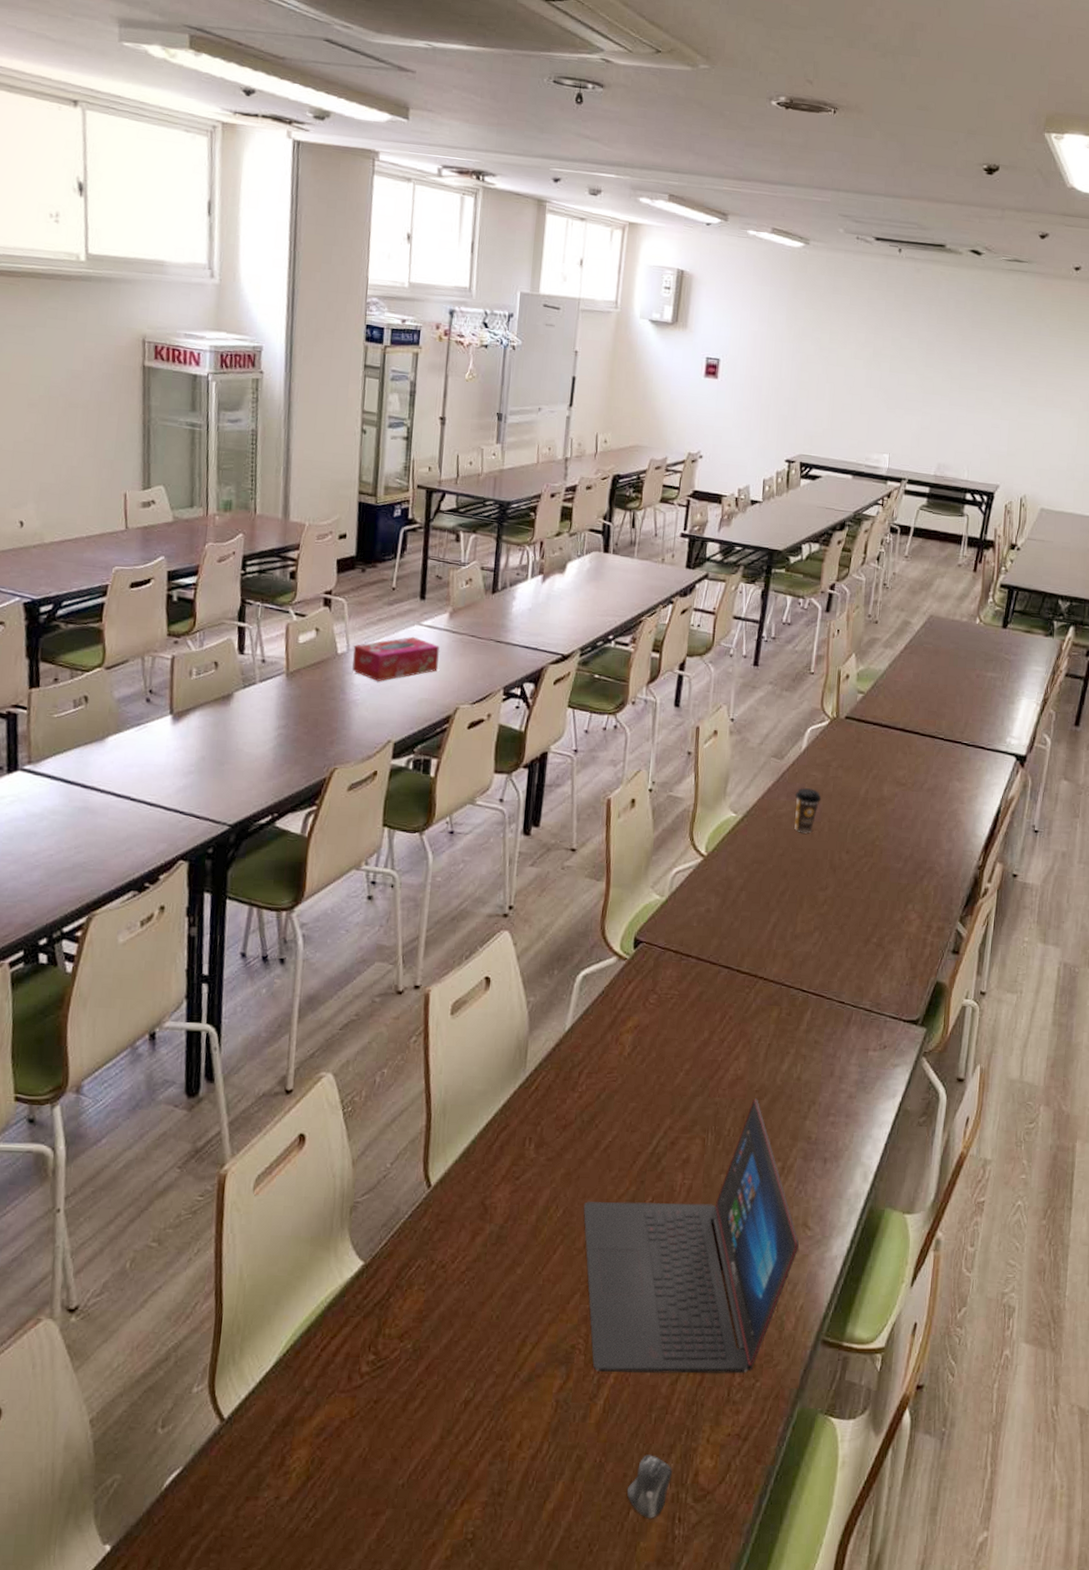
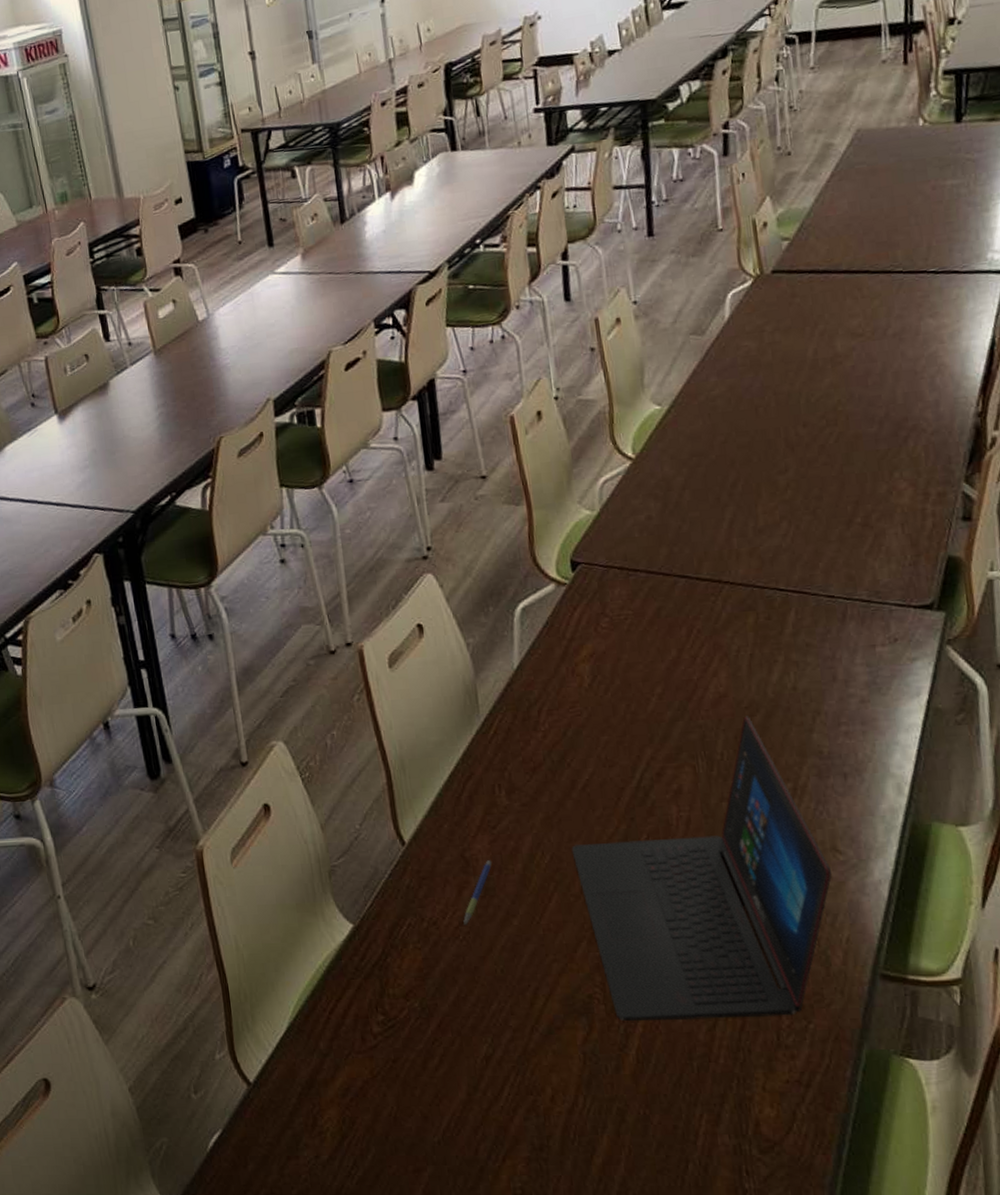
tissue box: present [352,636,440,681] -> none [212,287,302,341]
pen: none [471,1209,509,1271] -> present [463,860,493,925]
computer mouse: present [626,1455,673,1519] -> none [680,1105,730,1172]
coffee cup: present [794,787,822,833] -> none [726,361,761,413]

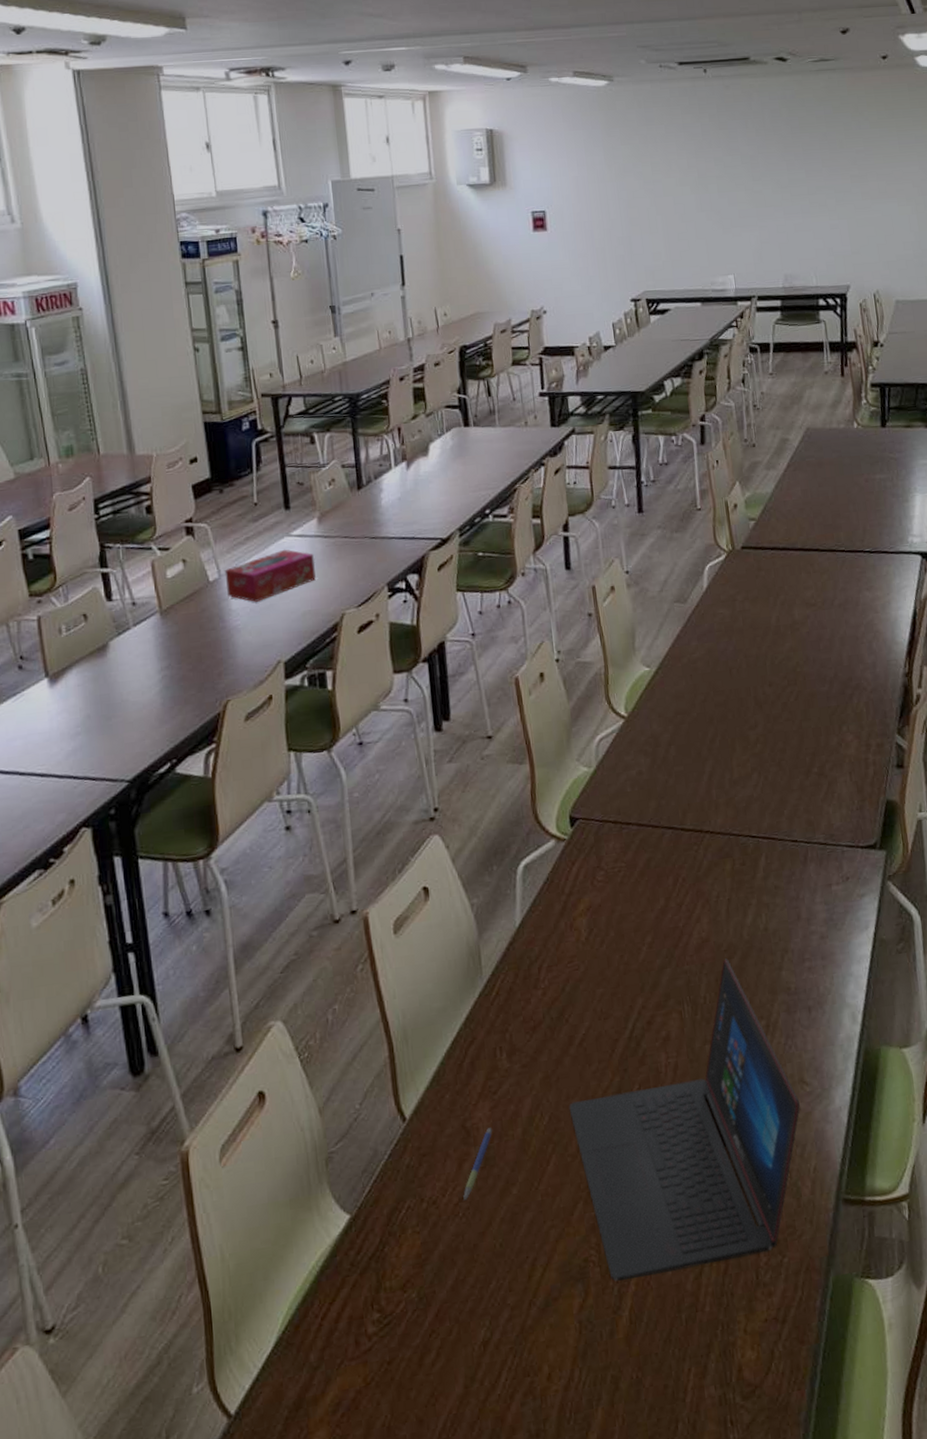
tissue box: none [212,287,302,341] -> present [224,549,316,602]

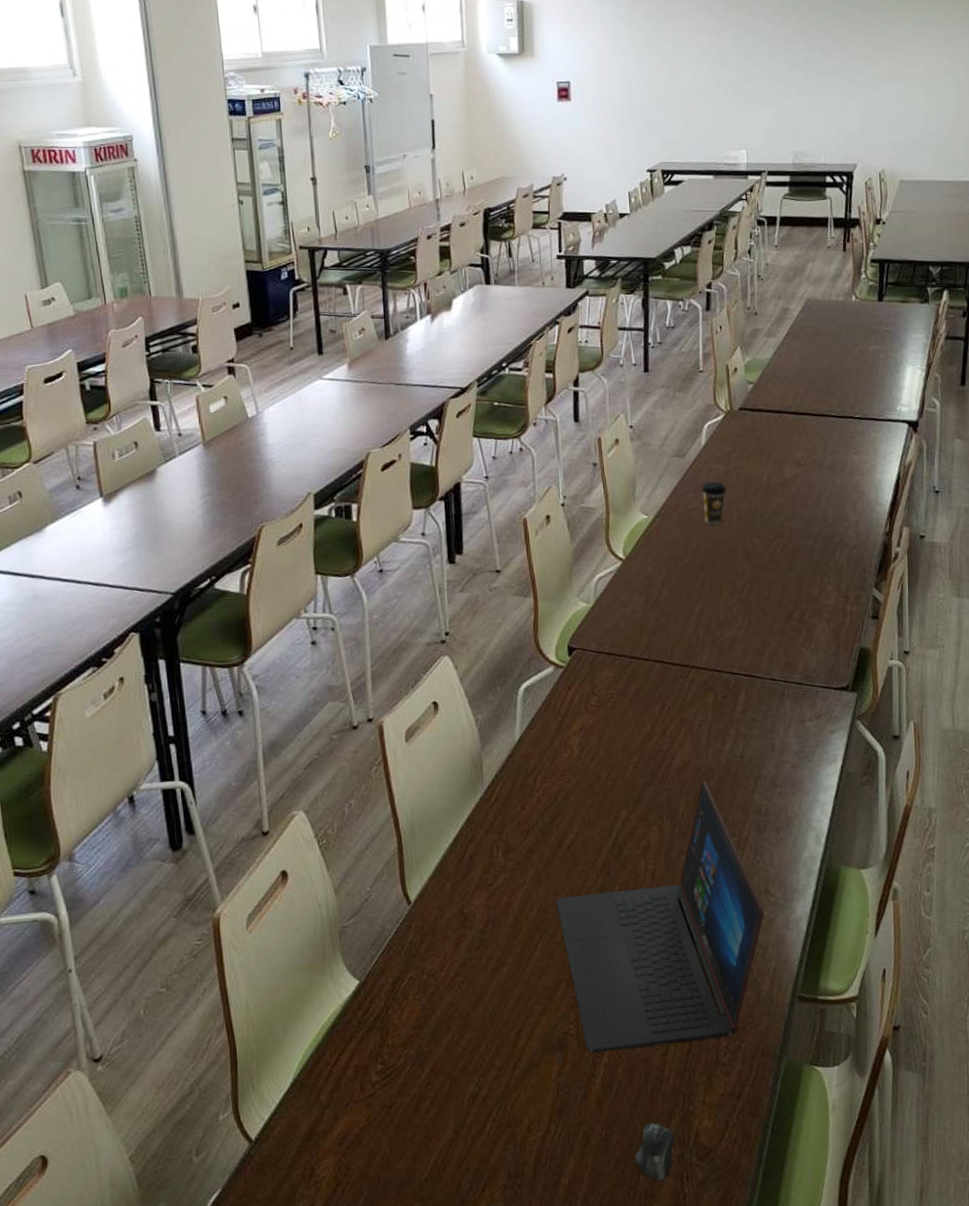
tissue box: present [224,549,316,602] -> none [262,391,345,438]
pen: present [463,1128,493,1201] -> none [459,915,488,976]
computer mouse: none [670,1358,715,1429] -> present [634,1122,675,1181]
coffee cup: none [705,627,734,674] -> present [701,481,727,525]

